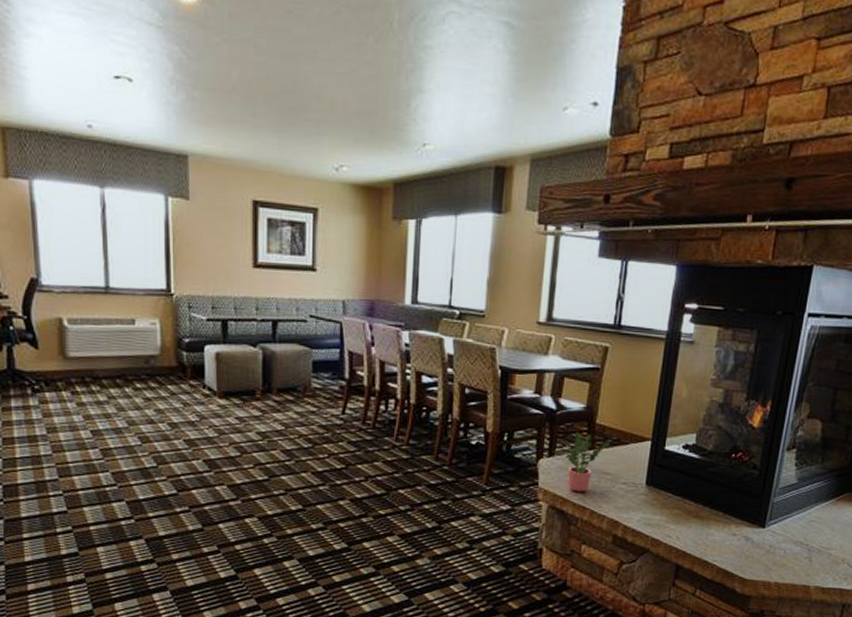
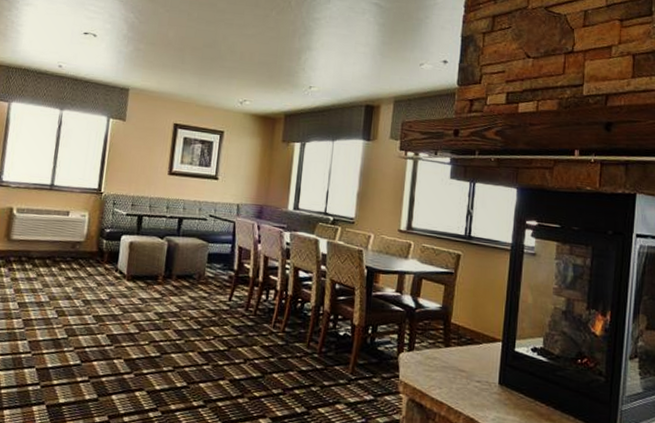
potted plant: present [553,432,610,492] -> none [413,329,464,388]

